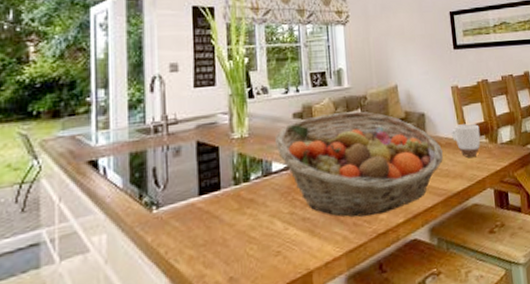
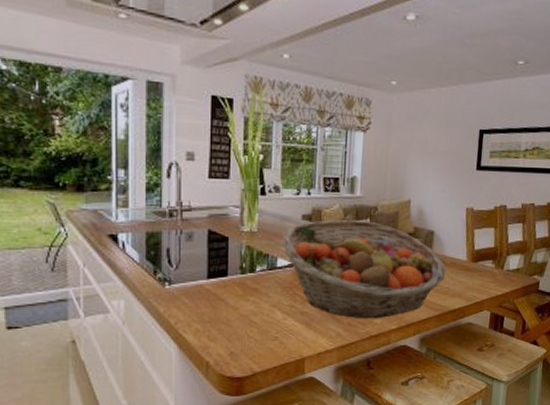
mug: present [452,123,481,158] -> none [458,246,488,279]

